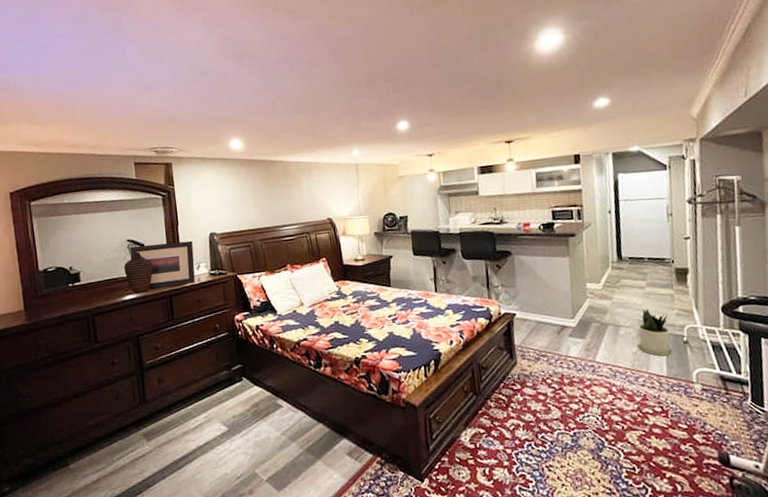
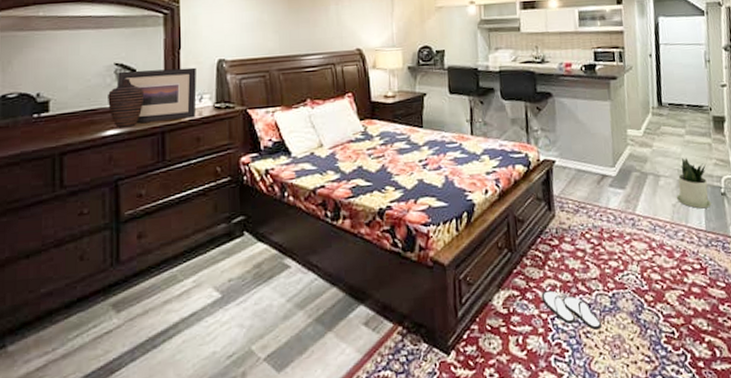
slippers: none [506,429,564,464] -> present [542,290,603,330]

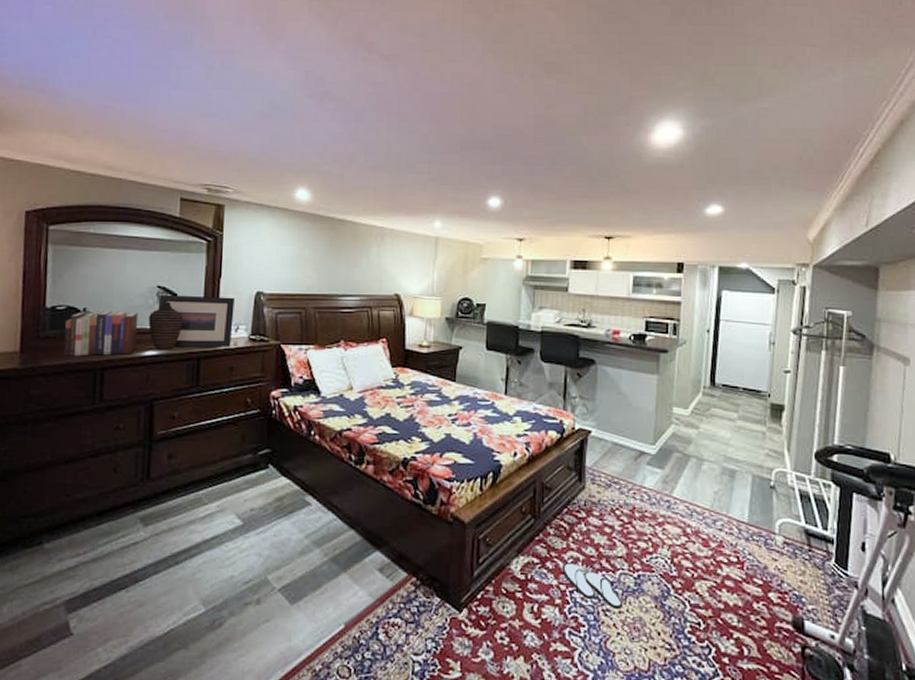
books: none [17,92,97,145] -> present [63,311,139,356]
planter: present [676,158,712,209] -> none [719,444,758,500]

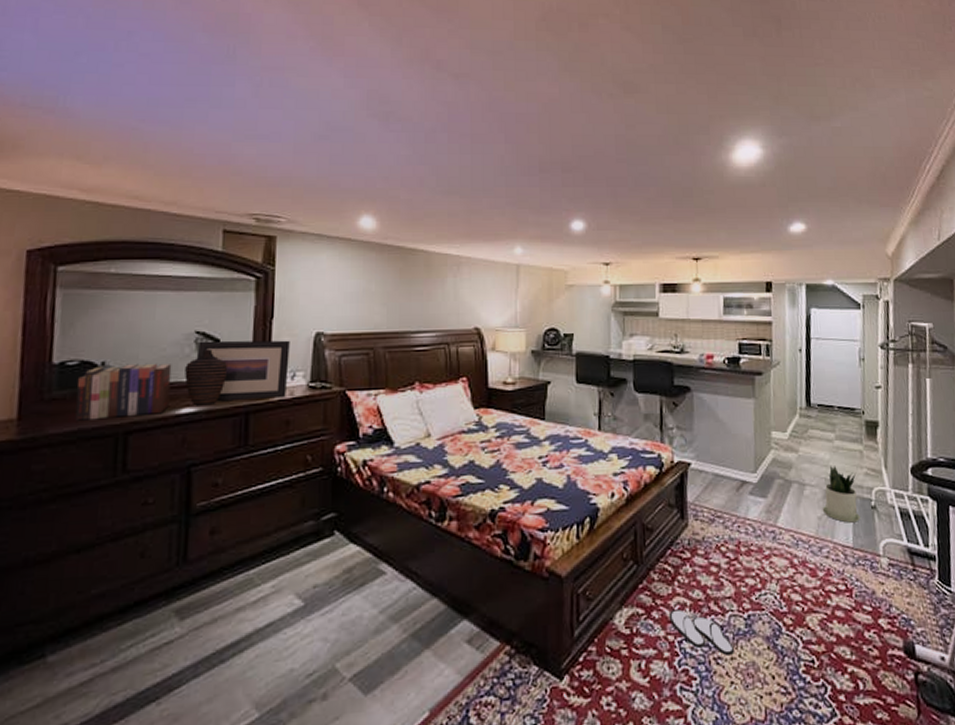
planter: none [719,444,758,500] -> present [822,466,860,523]

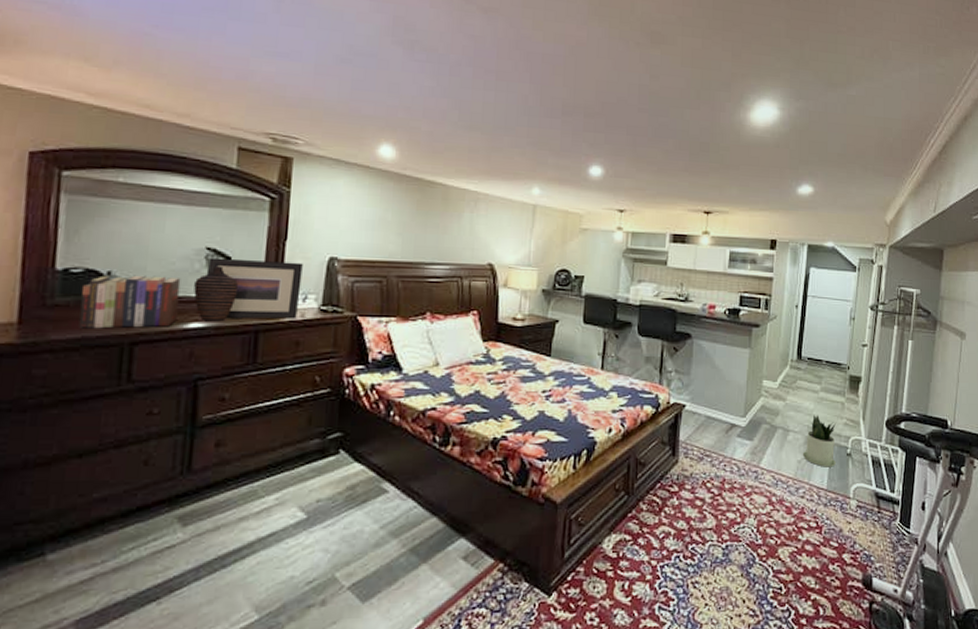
slippers: present [670,609,735,655] -> none [655,537,712,580]

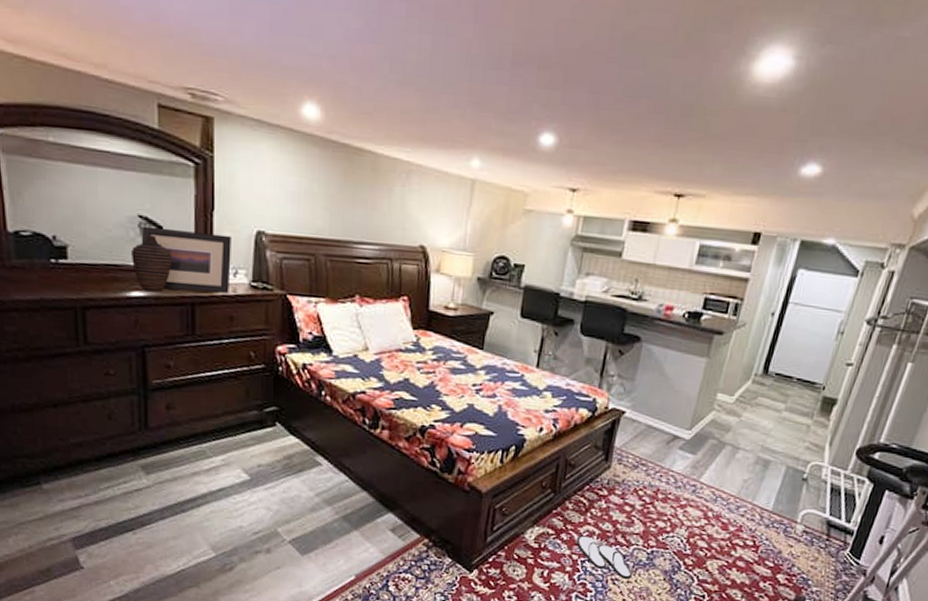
books: present [79,275,181,329] -> none [34,240,120,294]
slippers: none [655,537,712,580] -> present [577,535,633,579]
planter: present [802,415,836,467] -> none [750,435,796,490]

